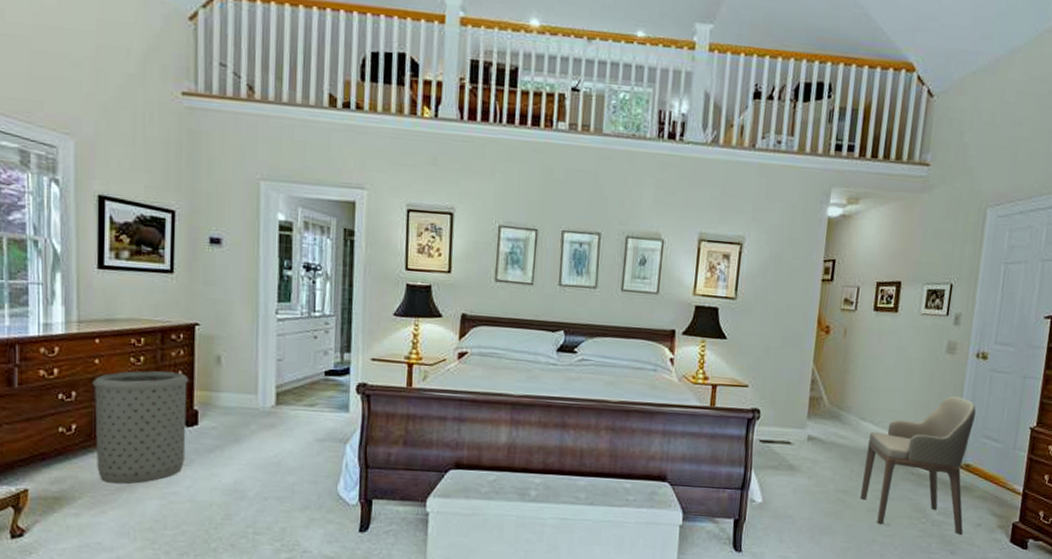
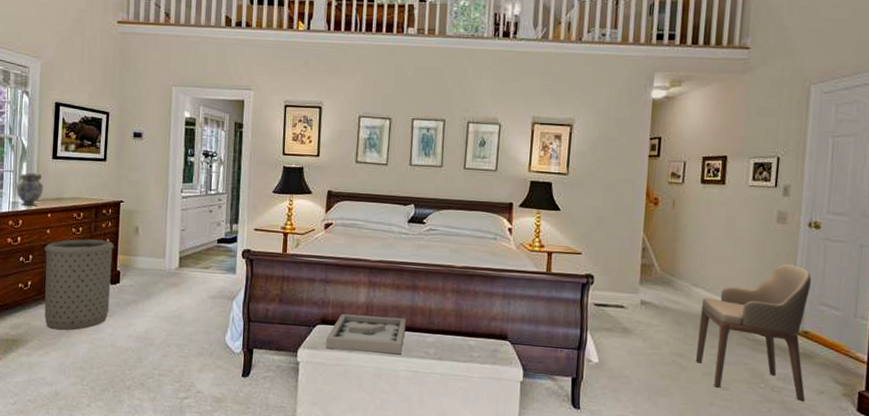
decorative vase: none [47,285,88,329] -> present [16,172,44,206]
decorative tray: none [460,456,554,501] -> present [326,313,406,355]

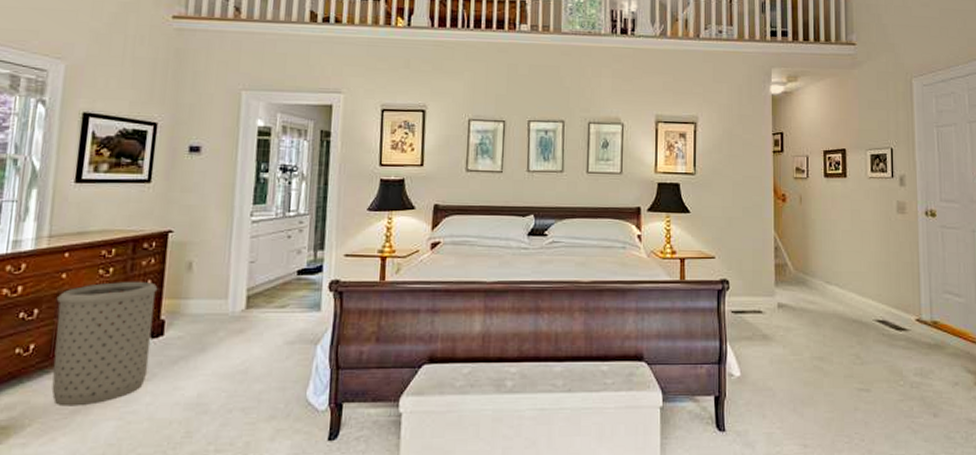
decorative vase: present [16,172,44,206] -> none [19,201,61,244]
decorative tray: present [326,313,406,355] -> none [434,347,530,394]
armchair: present [695,264,811,401] -> none [836,254,942,395]

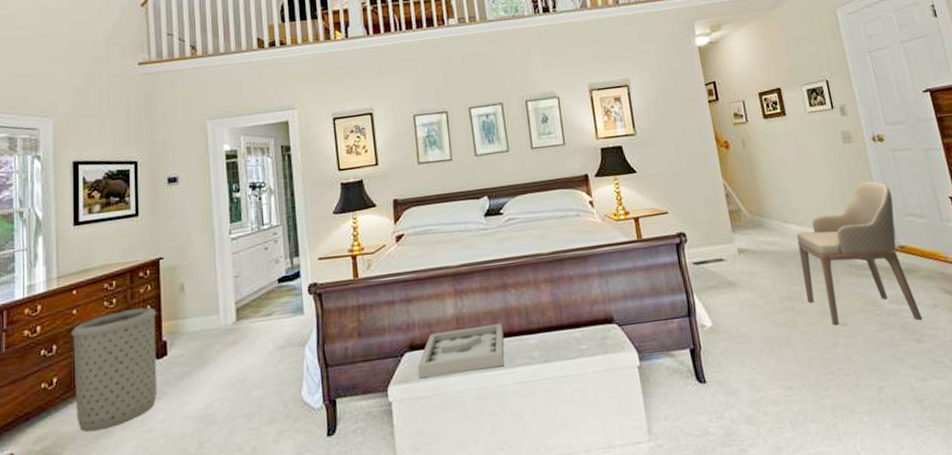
decorative tray: none [434,347,530,394] -> present [418,323,505,380]
armchair: none [836,254,942,395] -> present [796,181,923,325]

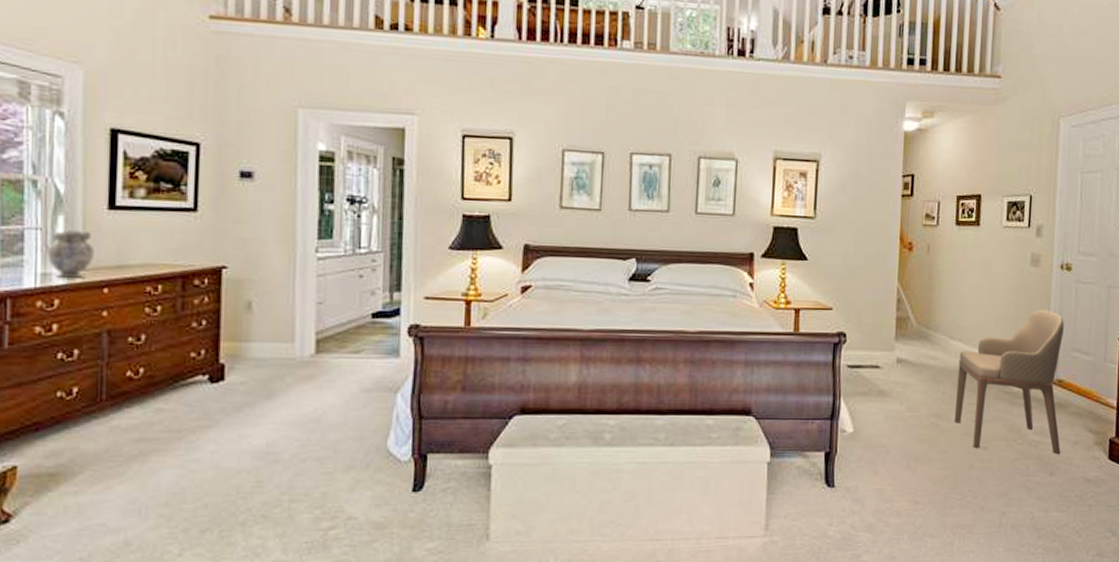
decorative vase: none [31,245,66,287] -> present [47,229,96,278]
laundry basket: present [70,307,158,432] -> none [98,321,214,454]
decorative tray: present [418,323,505,380] -> none [527,398,630,446]

